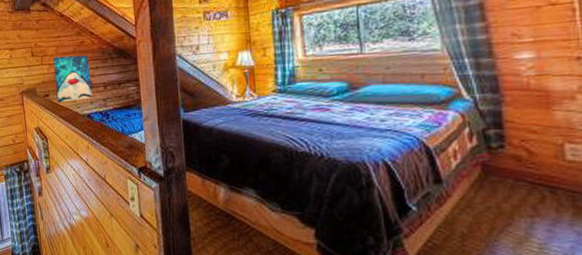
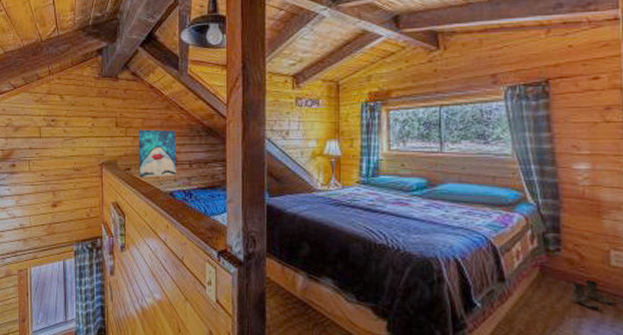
boots: none [521,177,572,207] -> present [572,280,614,309]

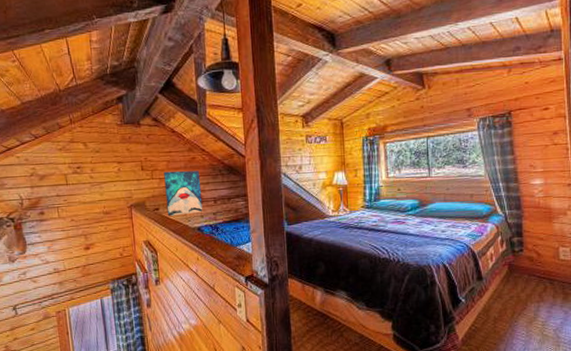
boots: present [572,280,614,309] -> none [532,272,562,295]

